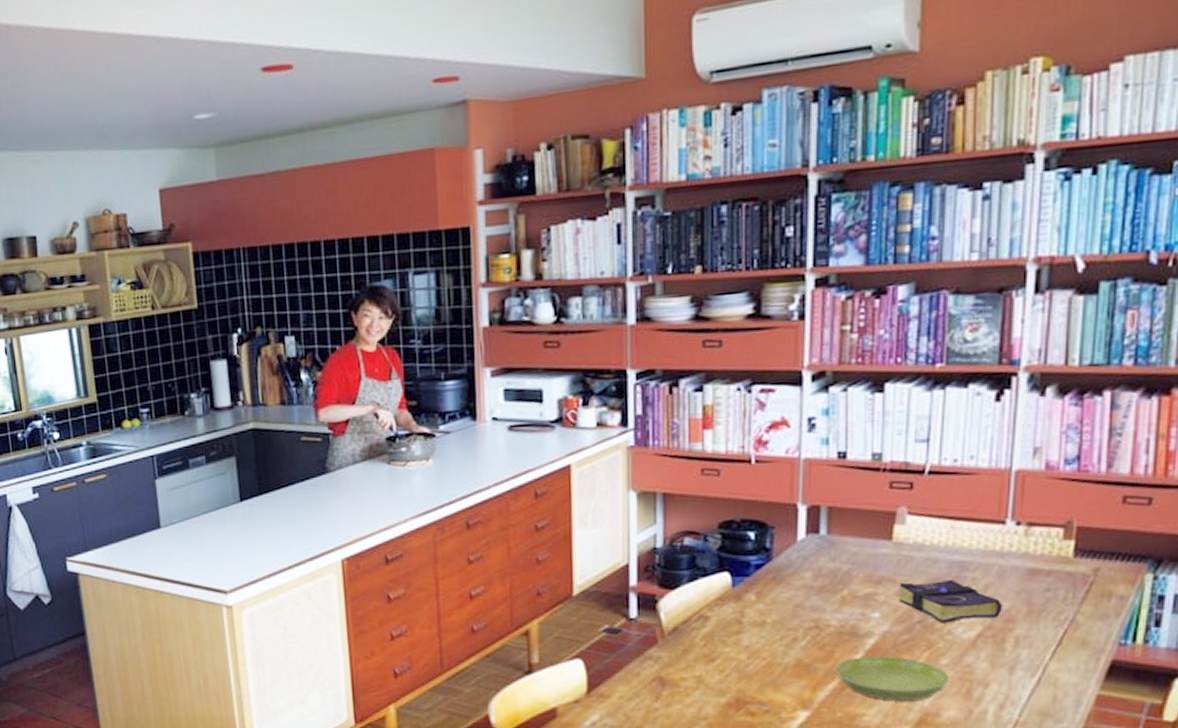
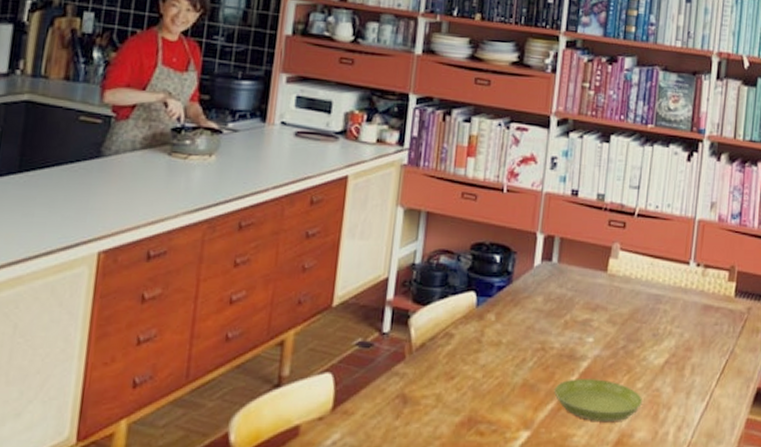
book: present [899,579,1002,623] -> none [609,310,684,350]

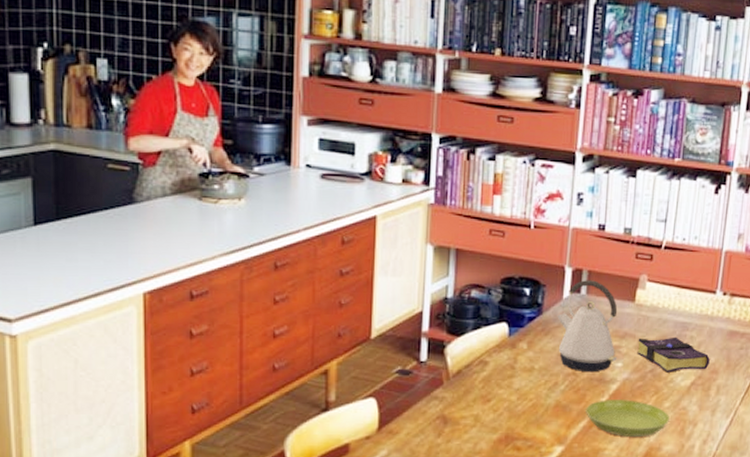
kettle: none [527,247,590,348] -> present [557,280,618,373]
book: none [609,310,684,350] -> present [637,337,710,373]

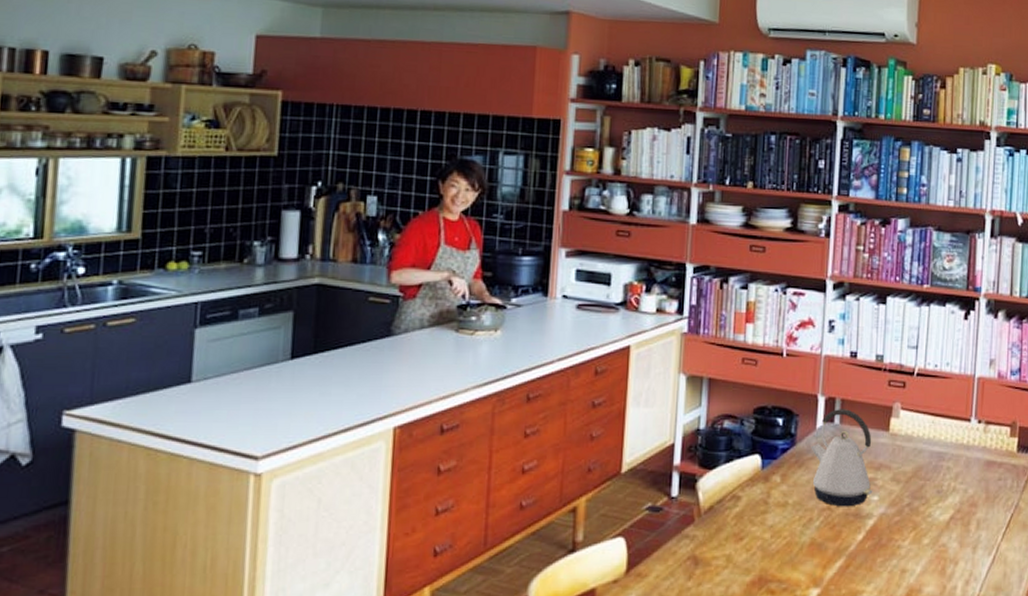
saucer: present [586,400,669,437] -> none [842,536,929,577]
book: present [637,337,710,373] -> none [893,467,968,506]

